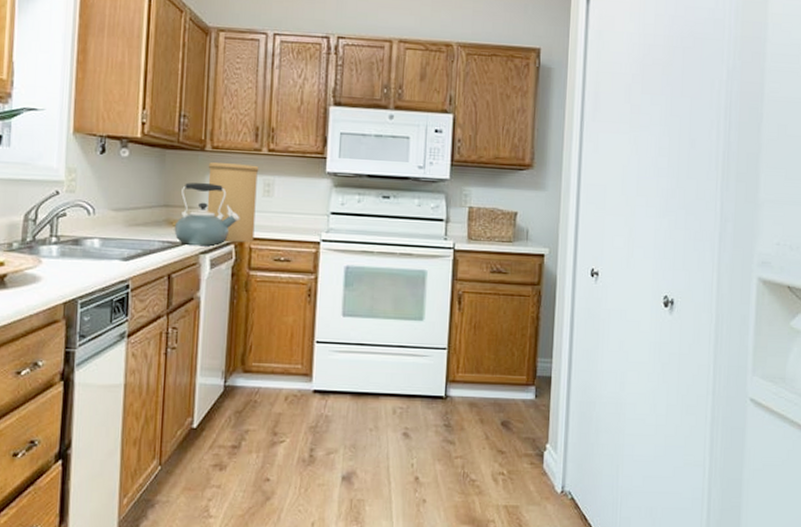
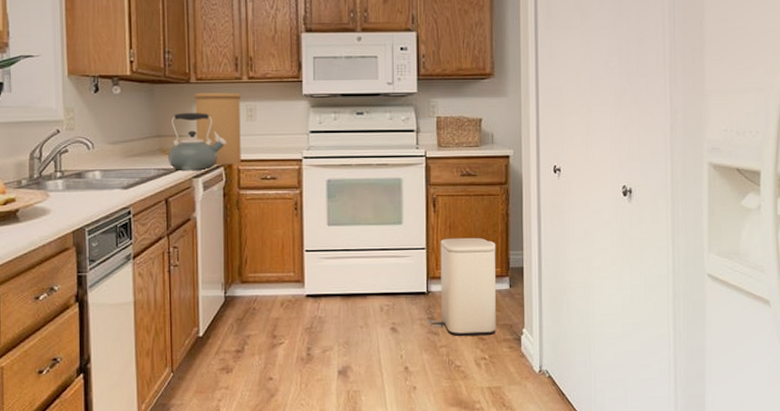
pedal bin: none [444,339,523,448] -> present [428,237,496,336]

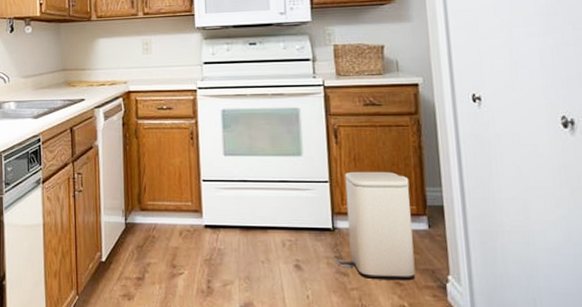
kettle: present [167,113,227,170] -> none [72,47,125,101]
canister: present [194,93,241,166] -> none [94,28,139,97]

